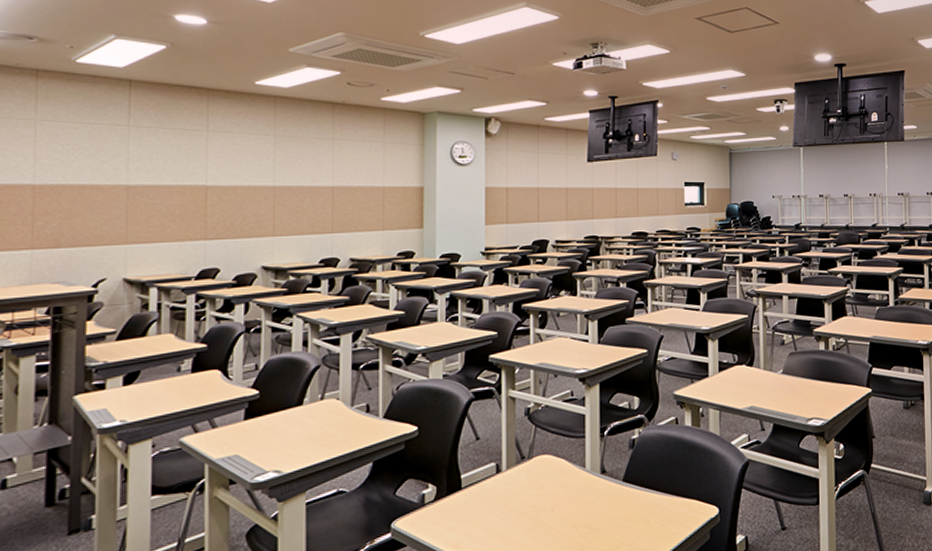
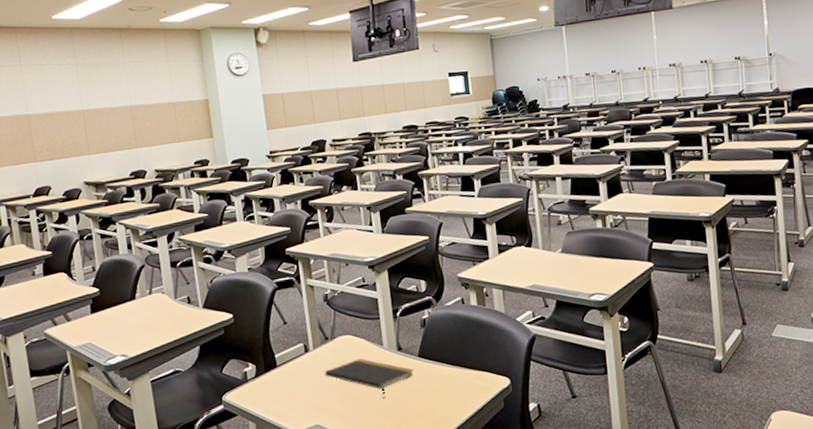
notepad: none [516,482,616,529] -> present [325,359,414,399]

